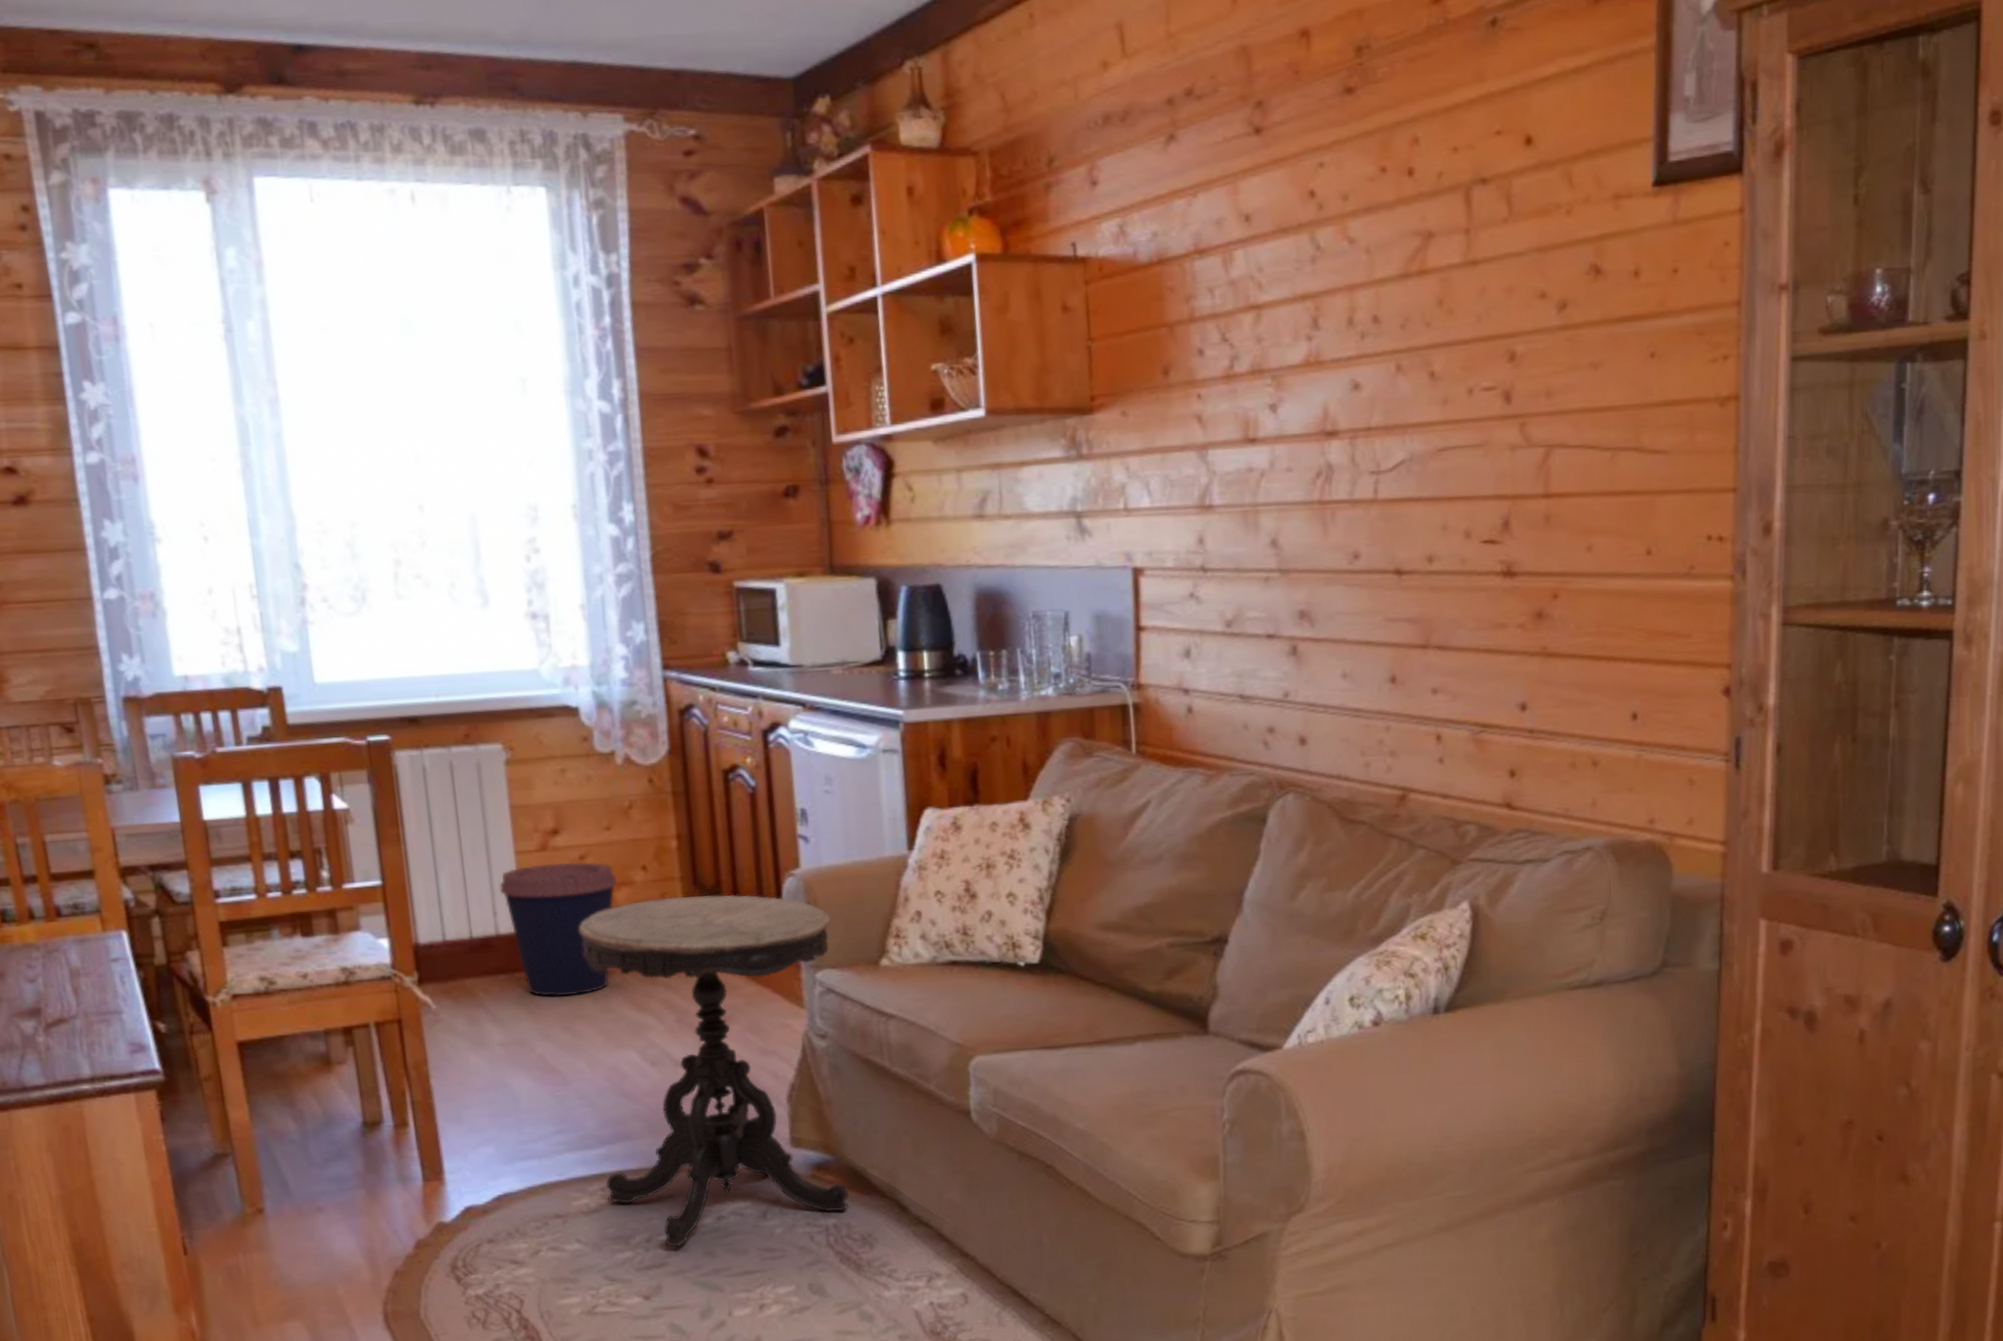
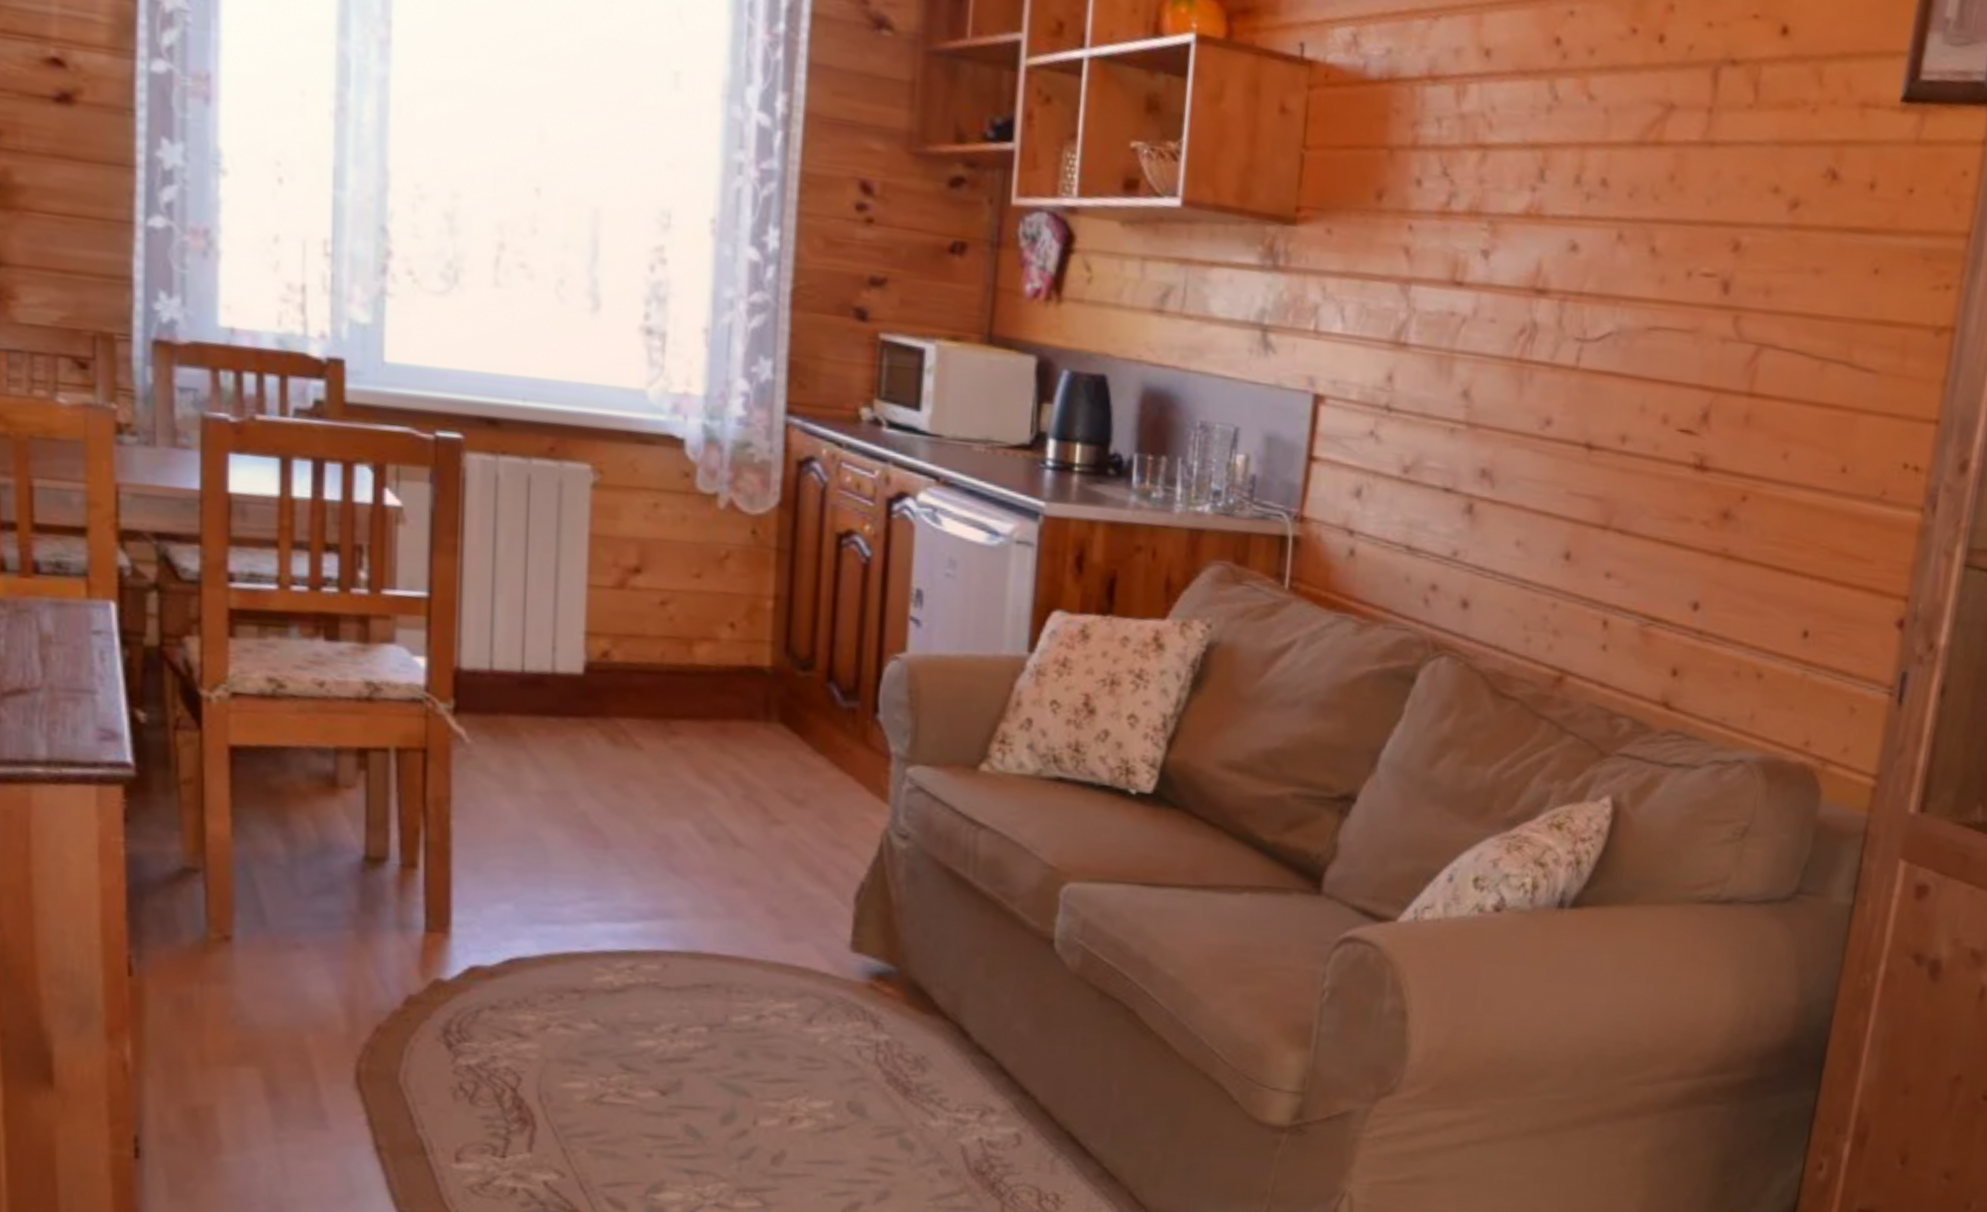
coffee cup: present [499,861,618,997] -> none [563,602,700,753]
side table: present [578,894,850,1247] -> none [635,660,932,1042]

